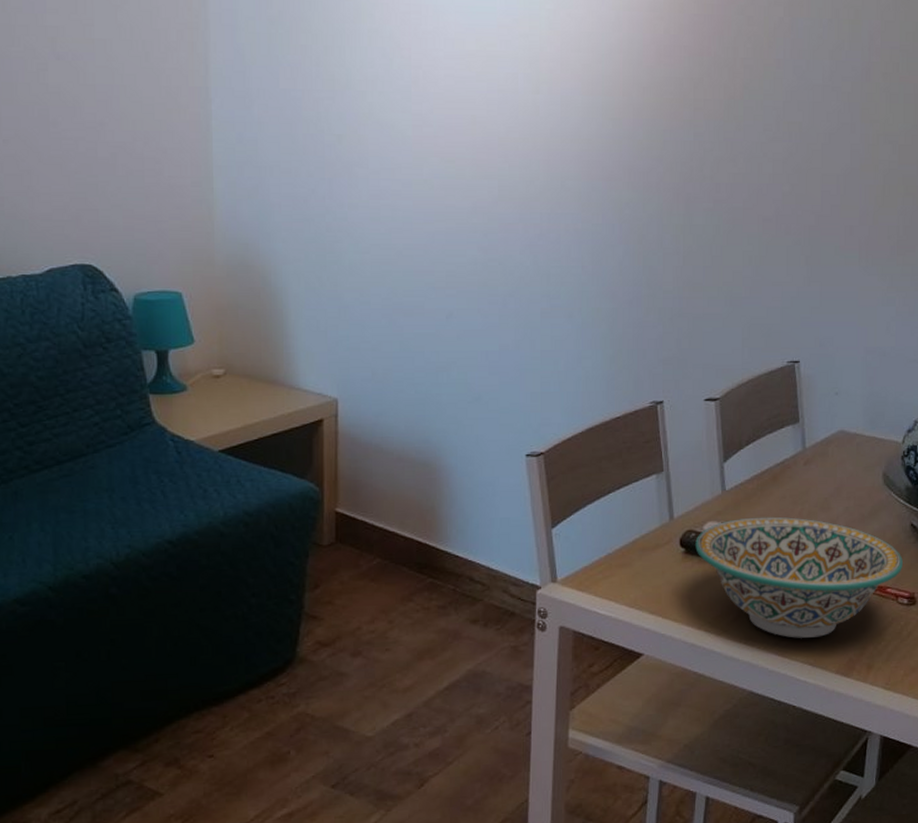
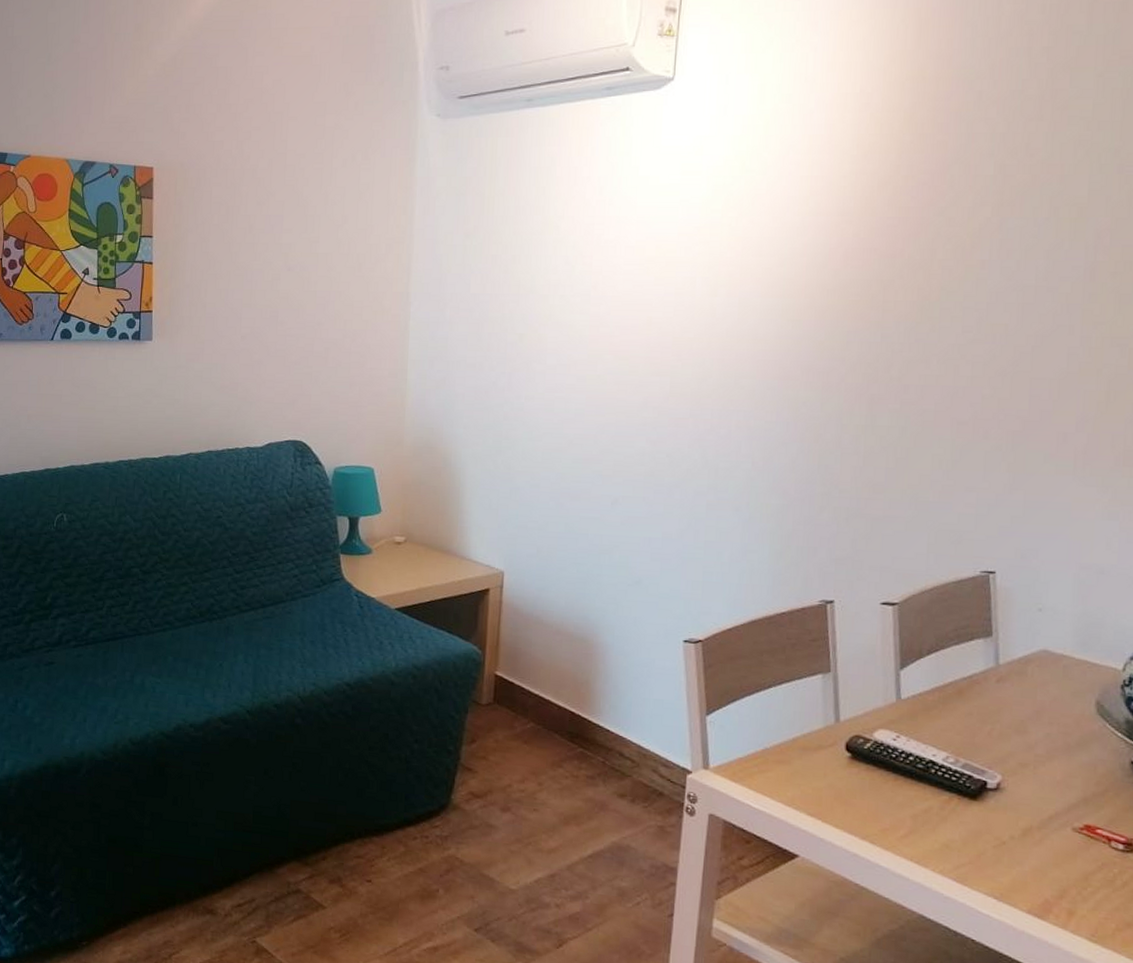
ceramic bowl: present [695,516,903,638] -> none [863,730,1119,870]

